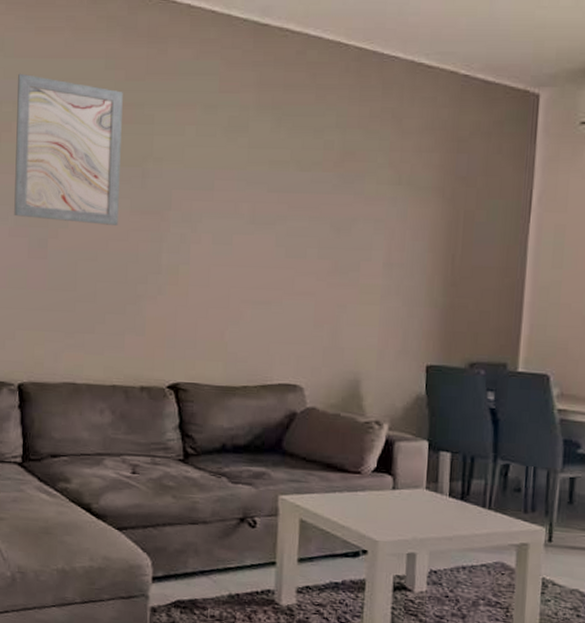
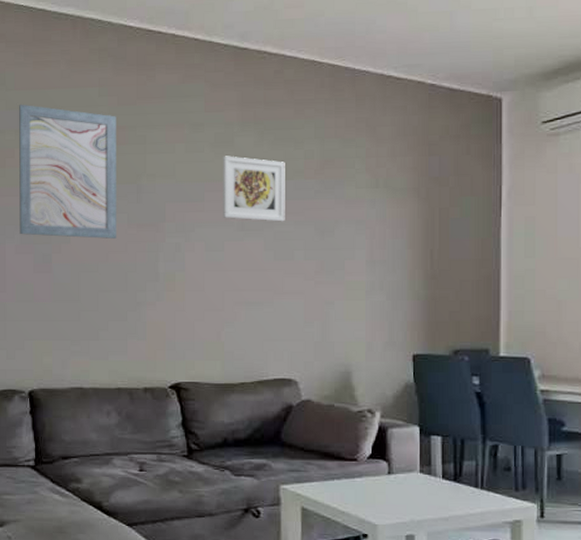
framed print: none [233,142,303,217] -> present [223,156,285,222]

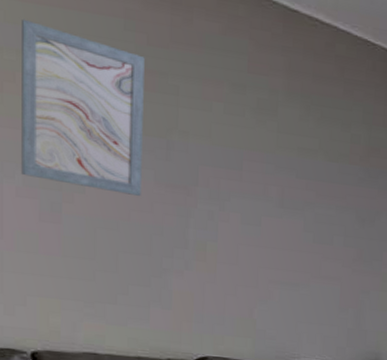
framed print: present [223,156,285,222] -> none [262,125,331,205]

